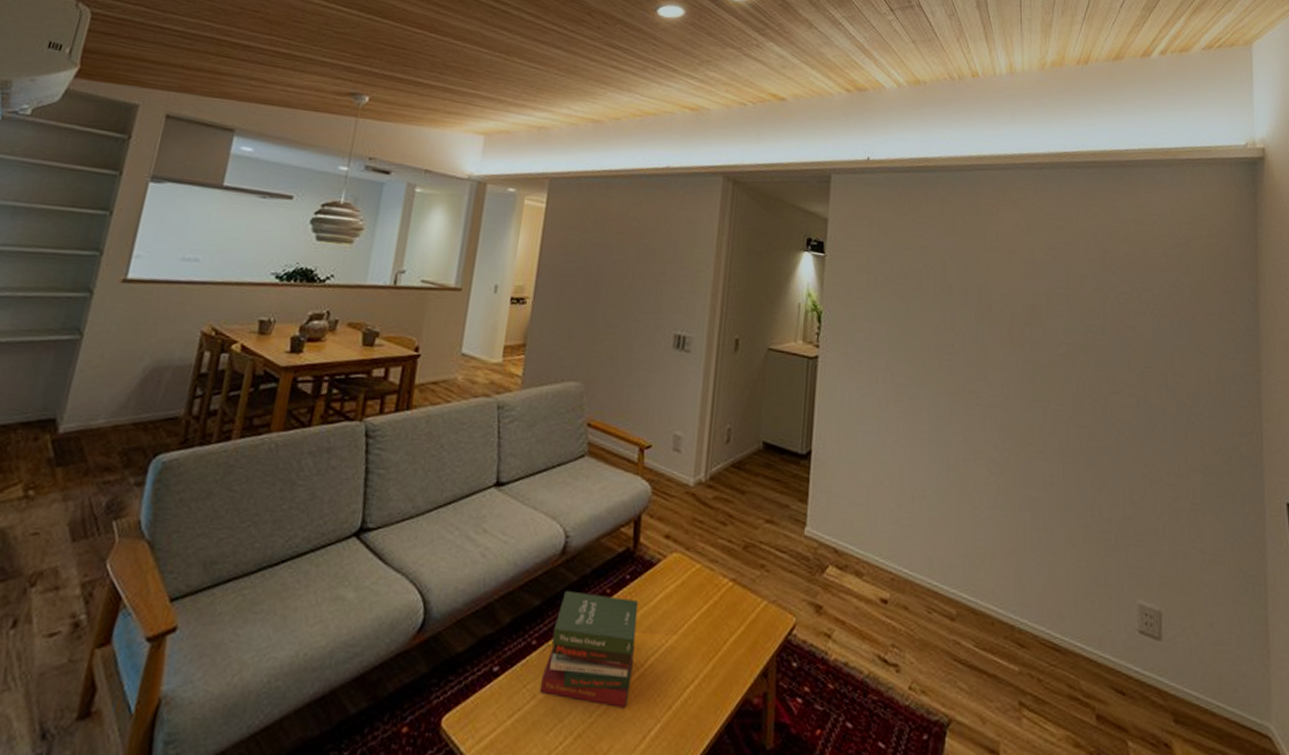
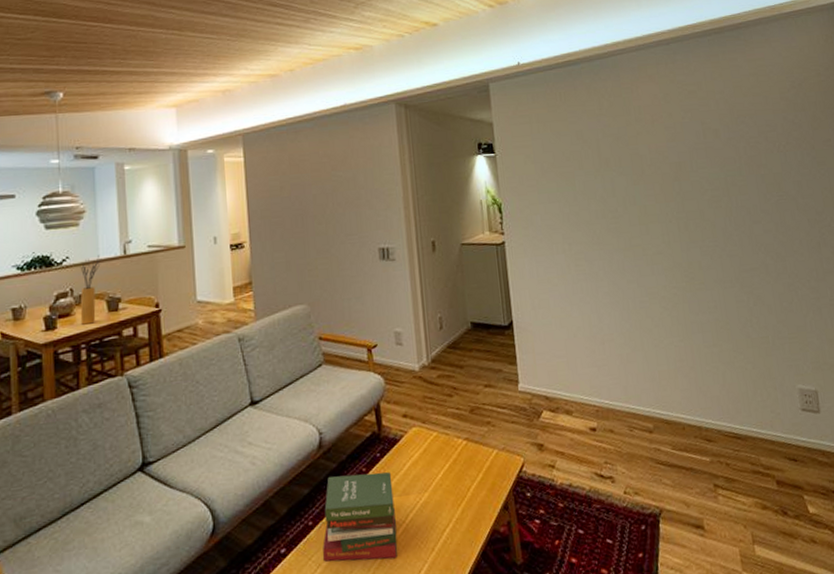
vase: none [329,279,369,355] -> present [80,254,102,325]

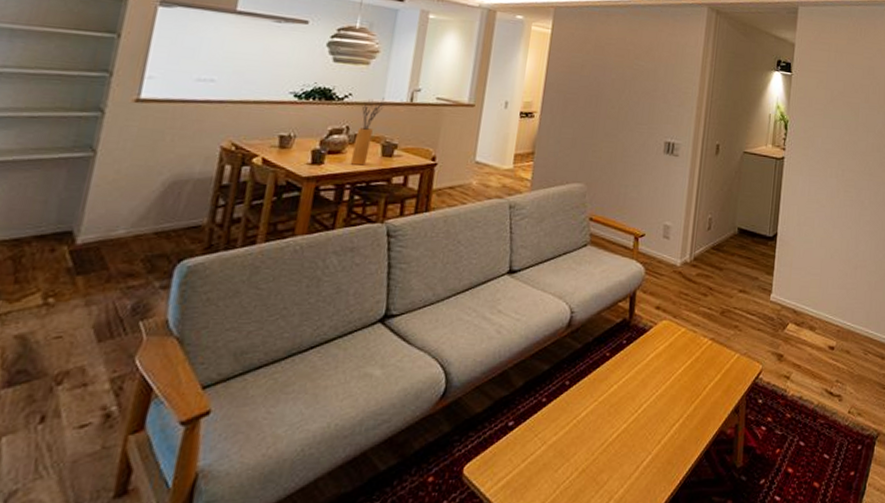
books: present [323,472,397,562] -> none [550,357,634,446]

